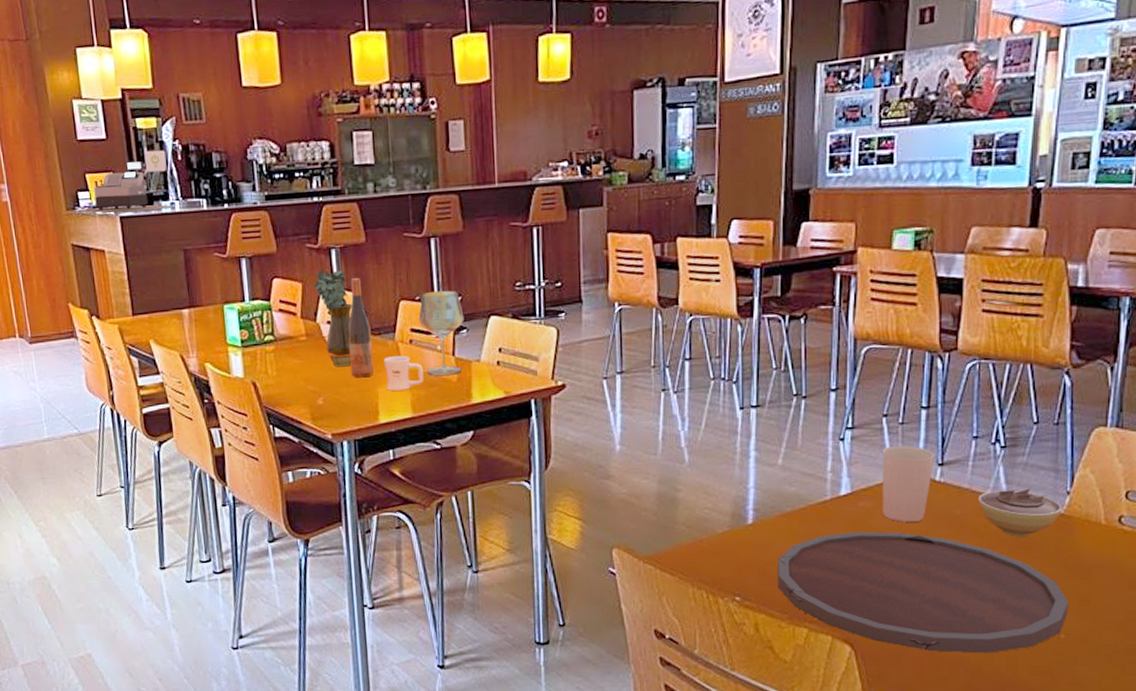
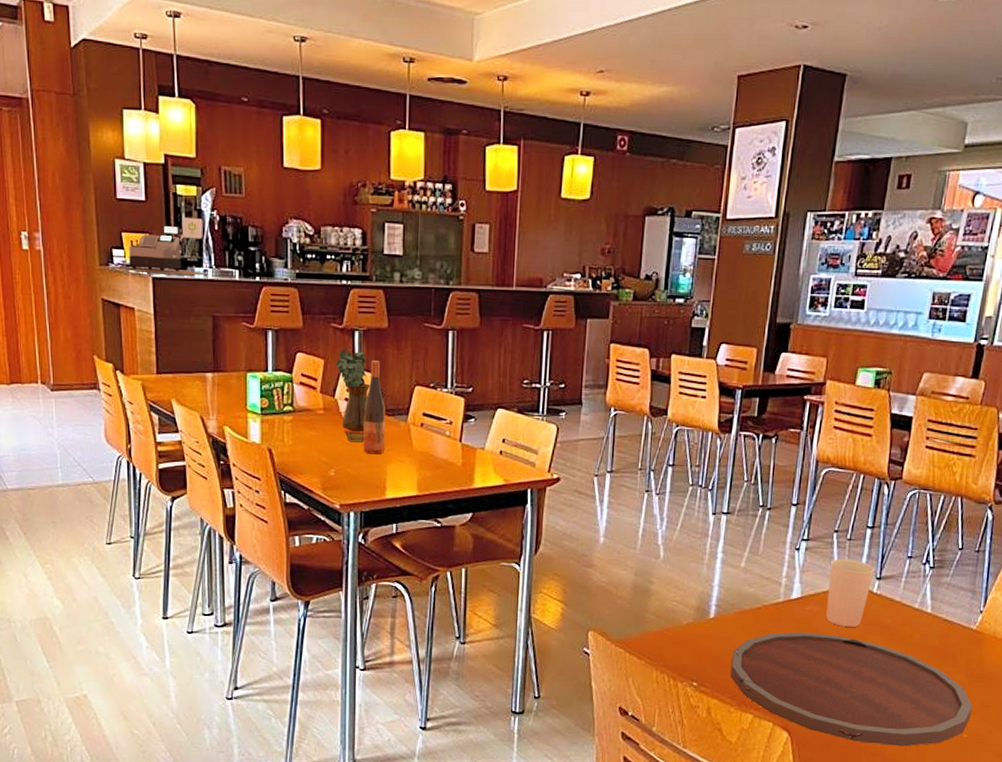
mug: present [383,356,424,392] -> none [394,437,431,471]
wine glass: present [418,290,464,377] -> none [431,380,474,460]
sugar bowl: present [978,488,1063,536] -> none [906,605,976,647]

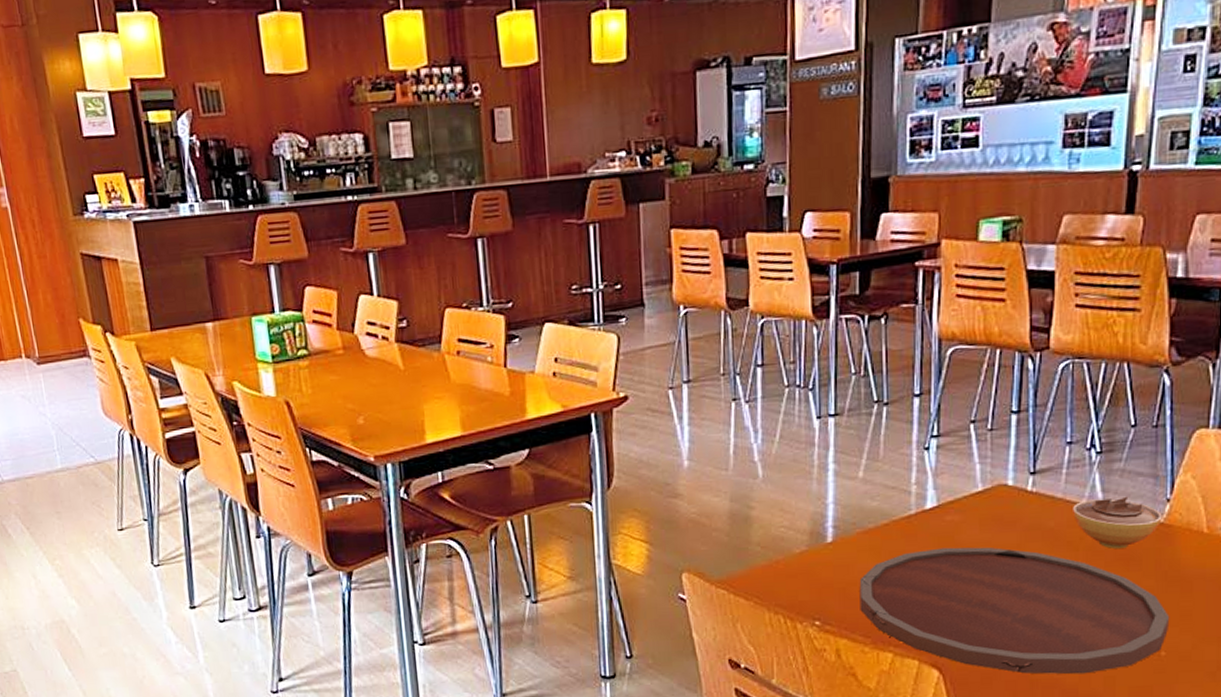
cash register: present [106,216,207,276] -> none [80,146,193,219]
vase: present [335,345,371,443] -> none [350,272,394,383]
wine bottle: present [363,359,386,455] -> none [389,283,419,394]
cup: present [826,559,874,628] -> none [971,453,1026,537]
sugar bowl: none [906,605,976,647] -> present [1073,496,1162,549]

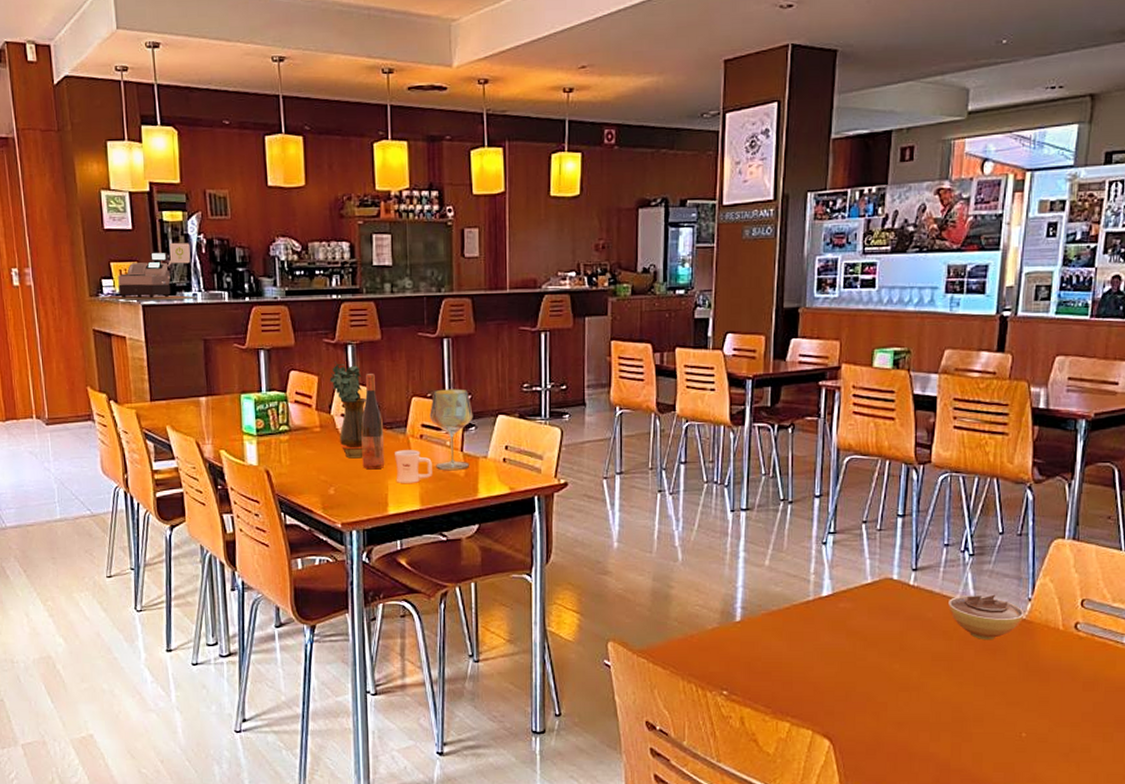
cash register: none [80,146,193,219] -> present [96,242,196,301]
vase: none [350,272,394,383] -> present [329,360,367,459]
wine bottle: none [389,283,419,394] -> present [361,373,385,470]
mug: none [428,368,473,408] -> present [394,450,432,484]
wine glass: none [466,295,516,391] -> present [429,389,473,471]
tray: present [859,547,1170,675] -> none [762,631,1030,750]

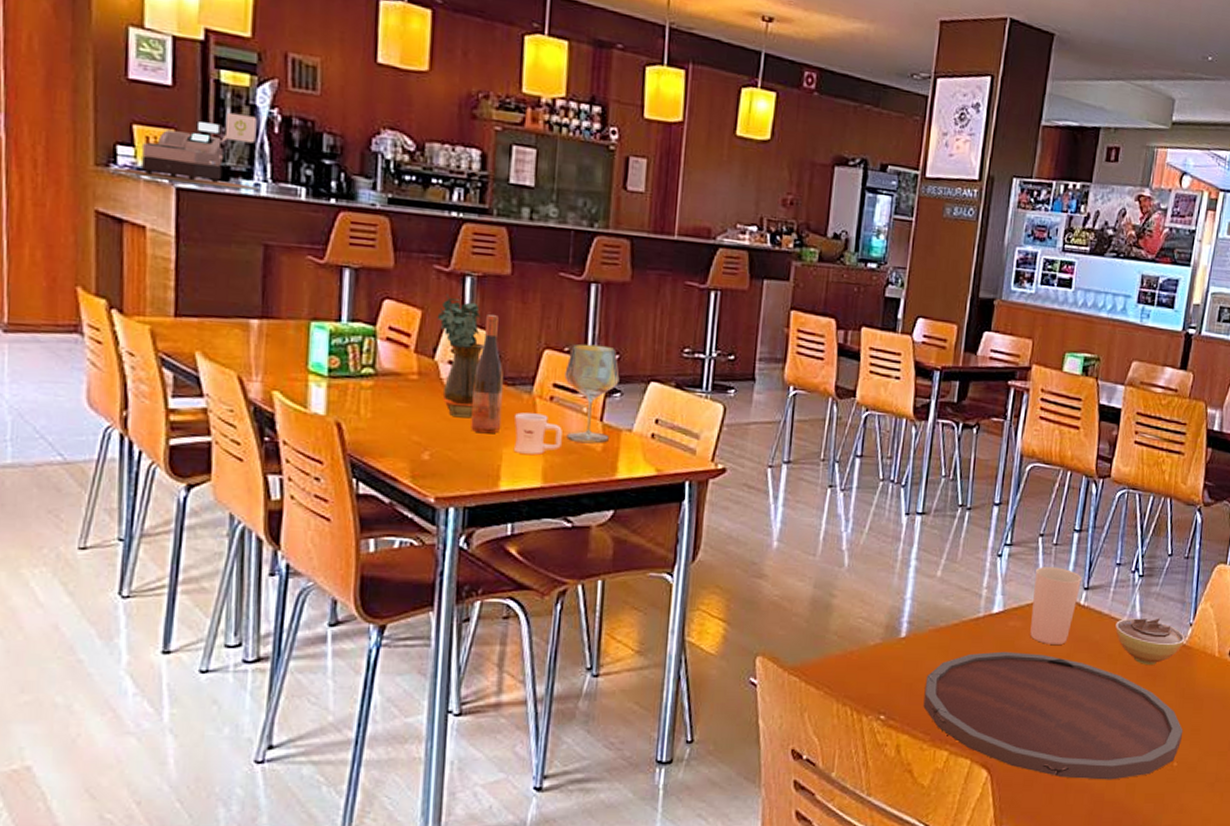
tray: none [762,631,1030,750] -> present [923,651,1184,780]
cup: none [861,551,909,624] -> present [1030,567,1082,646]

